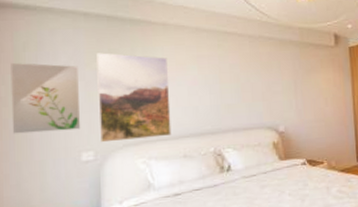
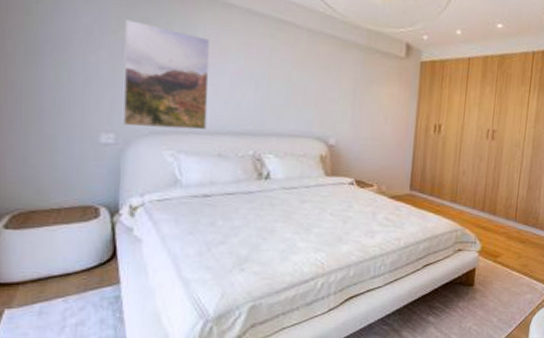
wall art: present [11,63,81,134] -> none [19,15,102,107]

